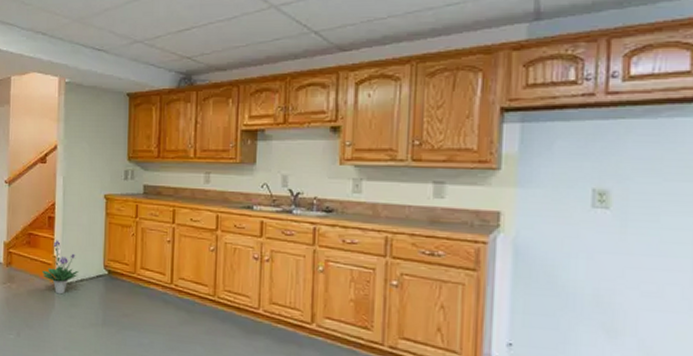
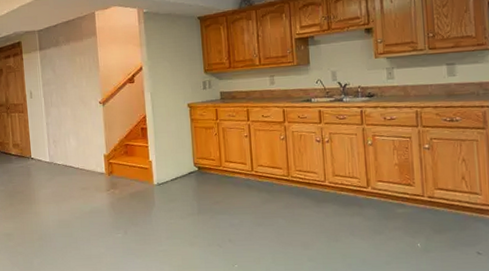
potted plant: present [42,240,80,295] -> none [141,147,174,193]

